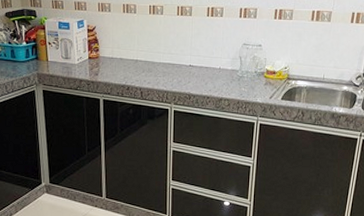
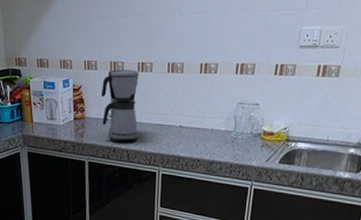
coffee maker: none [115,12,150,80] -> present [102,70,139,142]

